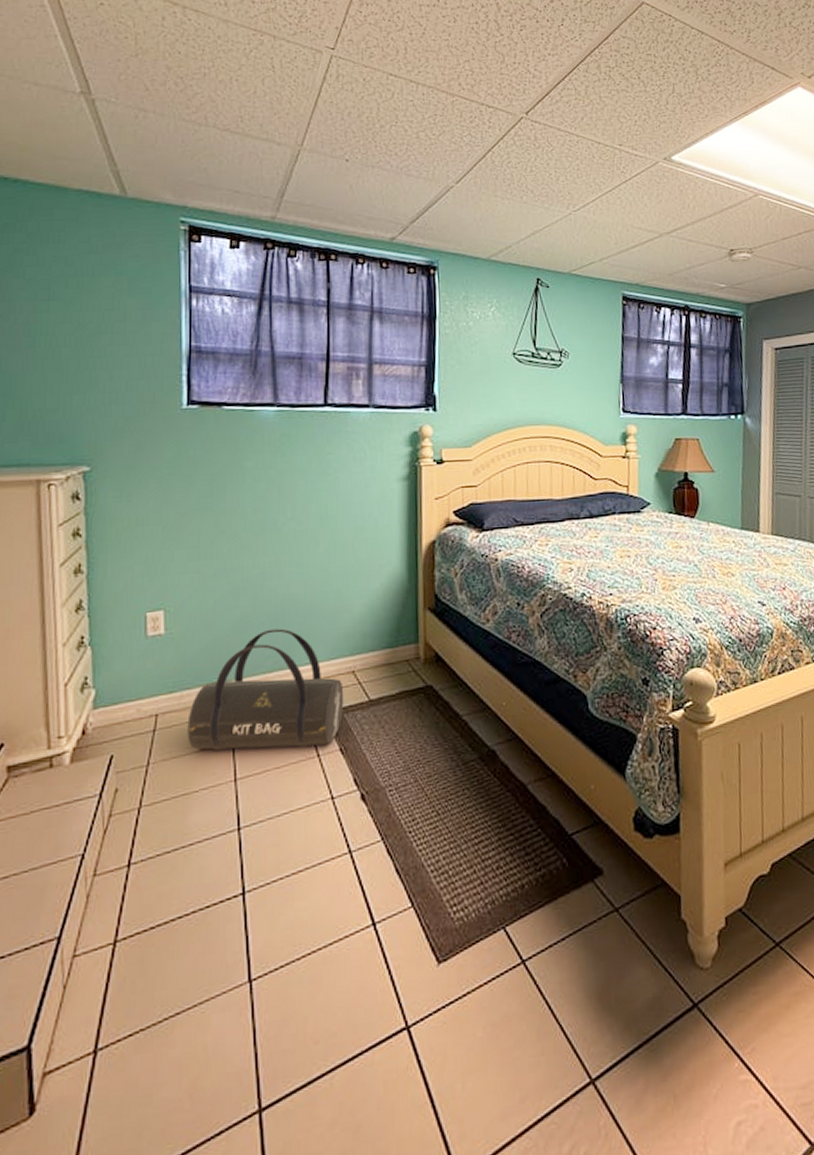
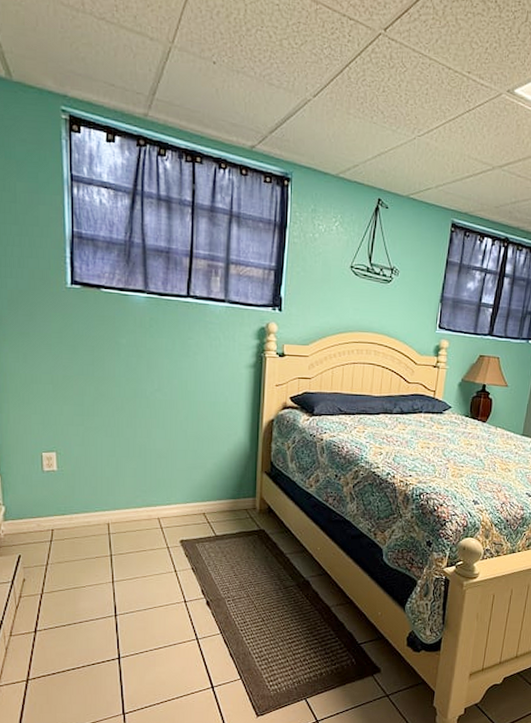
duffel bag: present [187,628,344,750] -> none [76,475,196,564]

